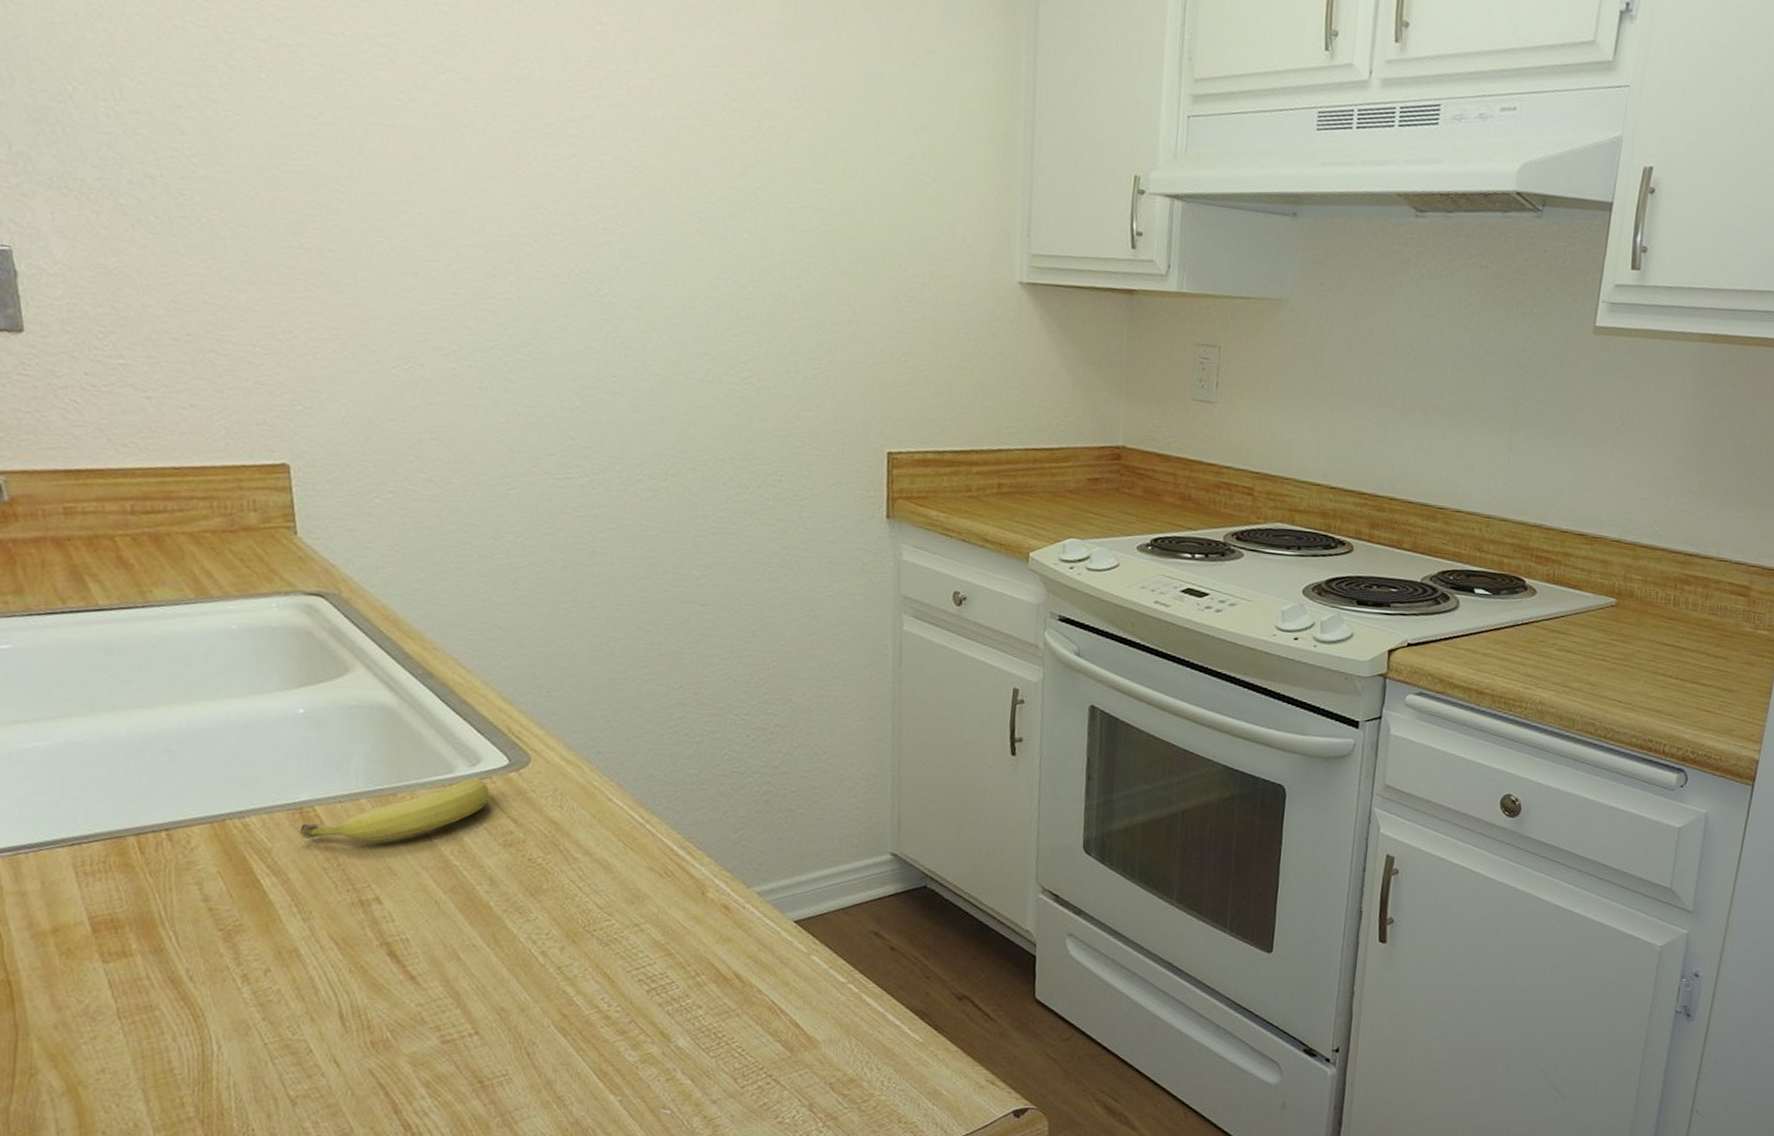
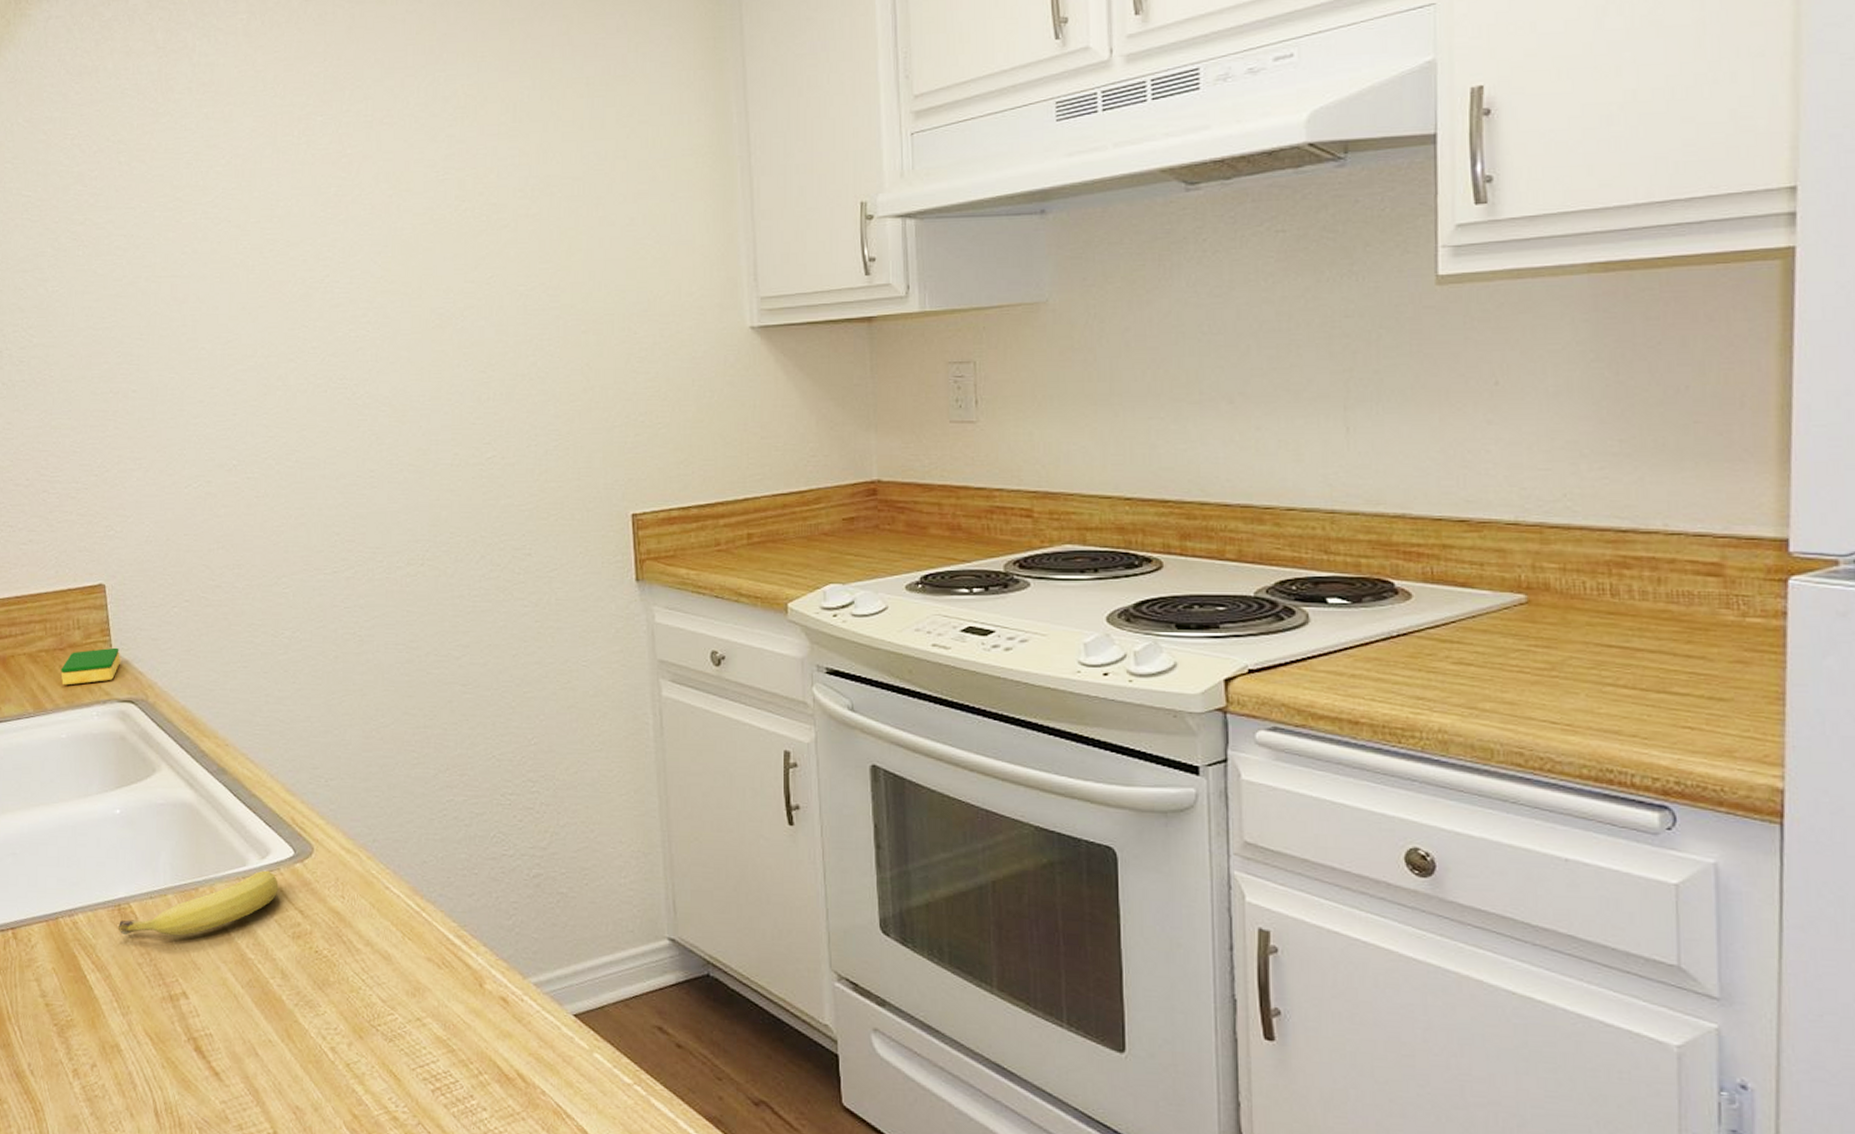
dish sponge: none [231,535,307,572] -> present [61,647,120,686]

